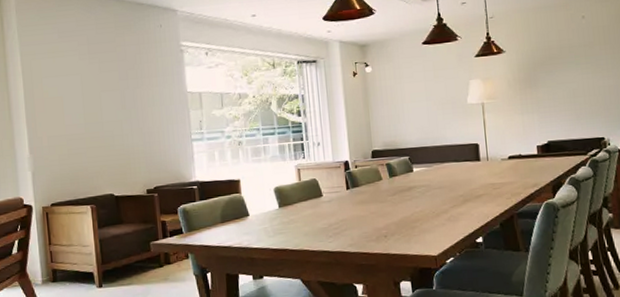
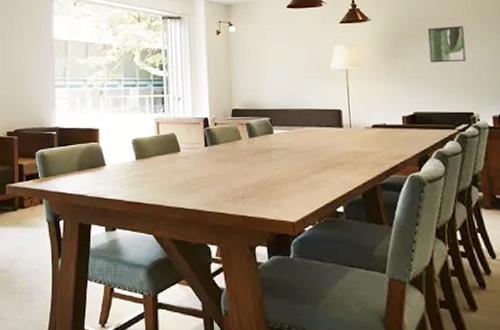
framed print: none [560,52,598,92] -> present [427,26,467,63]

